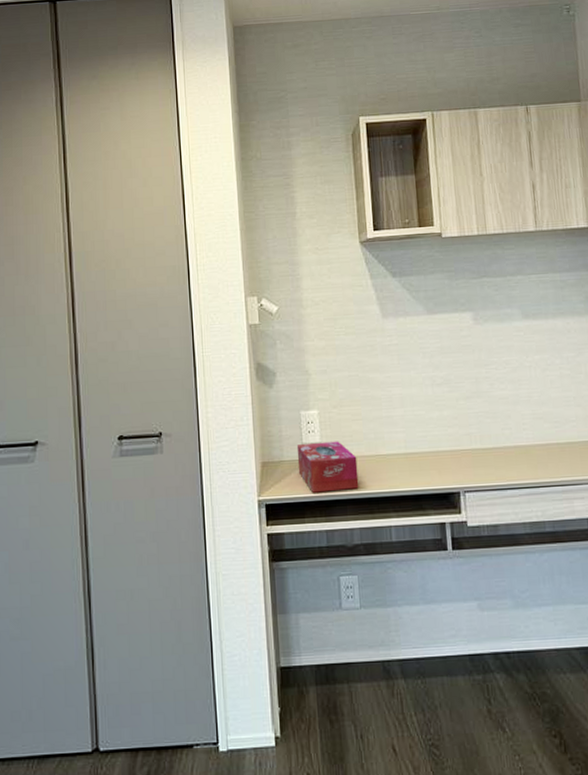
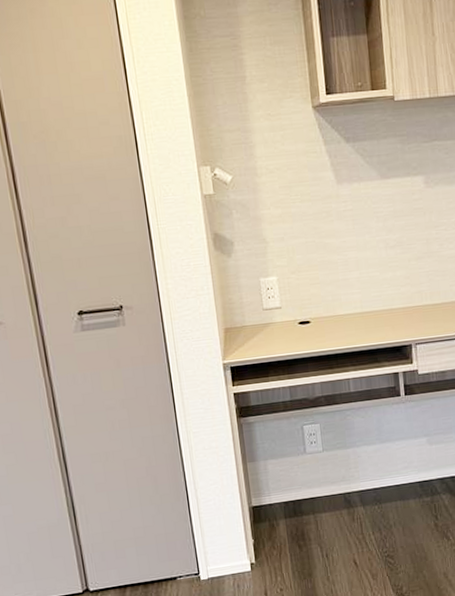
tissue box: present [296,441,359,493] -> none [257,304,319,354]

